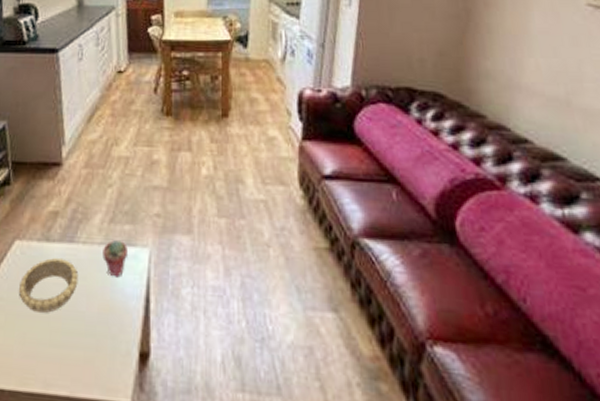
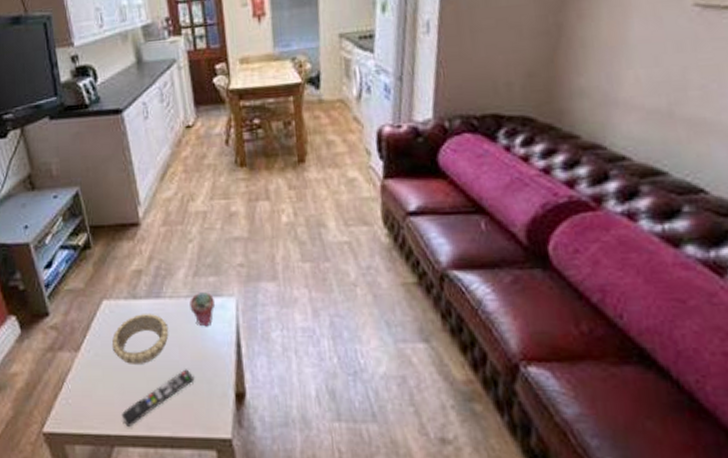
remote control: none [19,321,99,383] -> present [122,369,195,428]

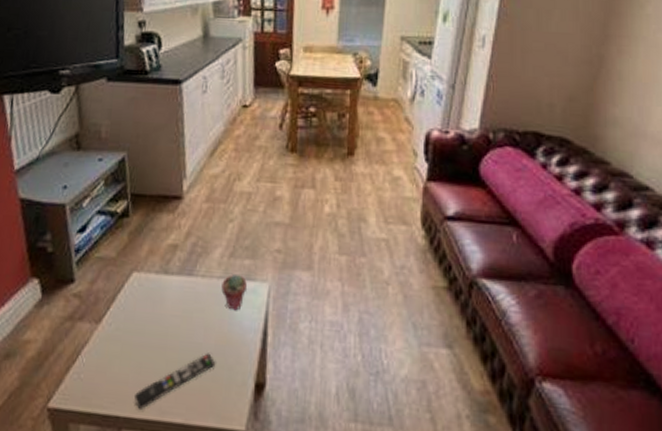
decorative bowl: present [111,314,169,366] -> none [135,290,197,345]

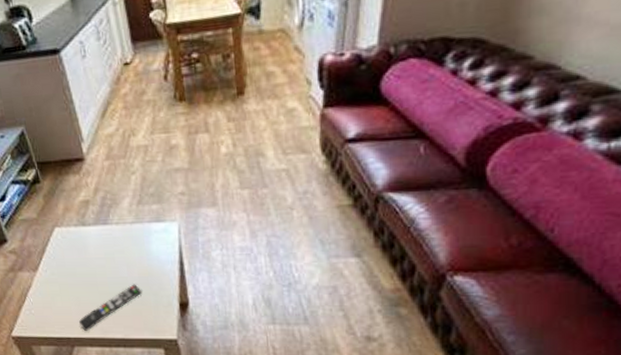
potted succulent: present [221,273,247,311] -> none [135,218,158,248]

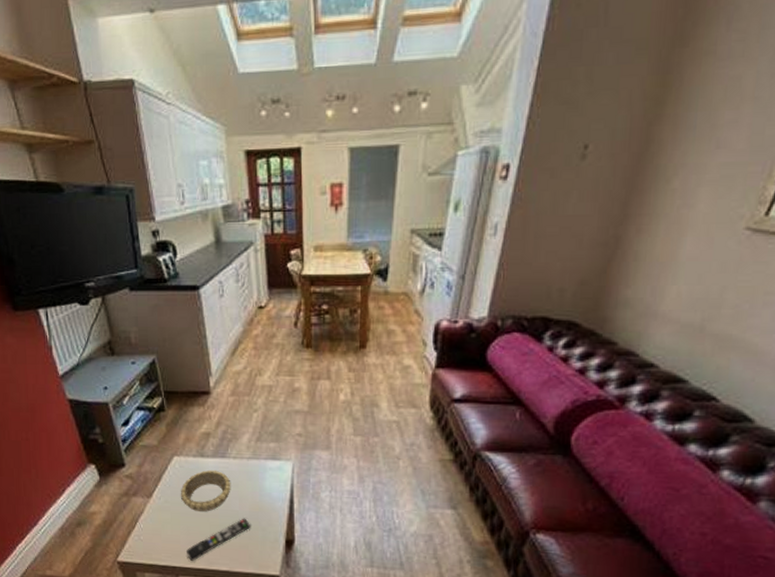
decorative bowl: none [66,238,117,282] -> present [180,470,231,513]

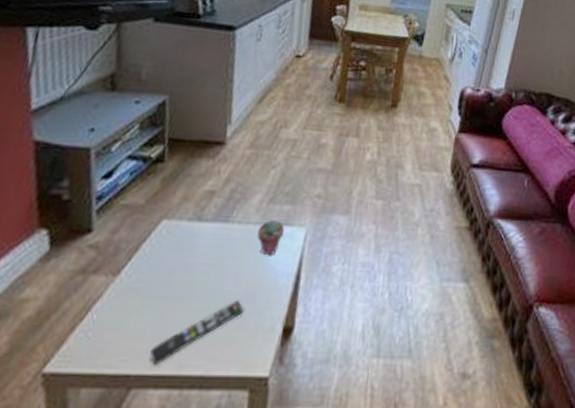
decorative bowl: present [180,470,231,513] -> none [159,238,229,295]
potted succulent: none [251,454,273,485] -> present [257,219,284,256]

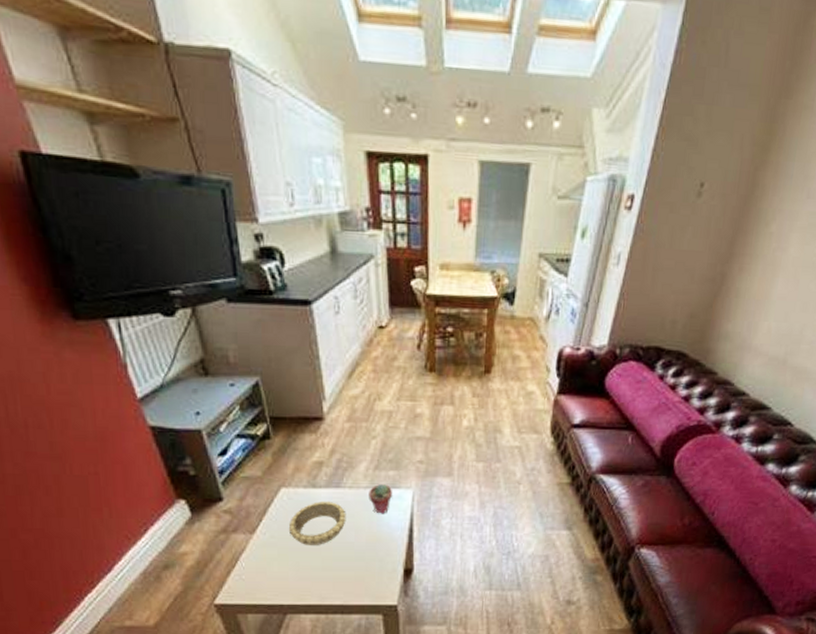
remote control: present [150,300,244,366] -> none [296,549,368,599]
decorative bowl: none [159,238,229,295] -> present [288,502,346,546]

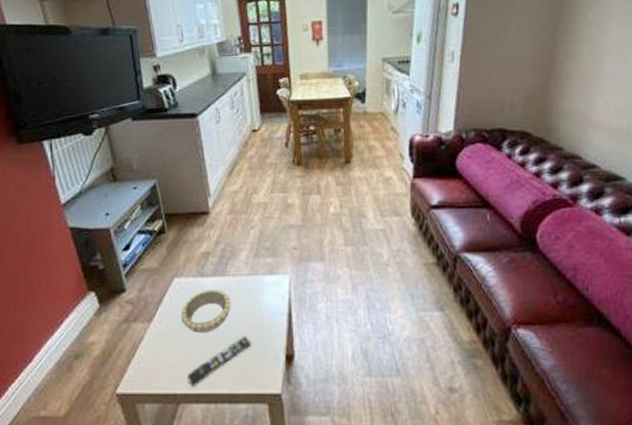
remote control: none [296,549,368,599] -> present [188,336,252,387]
potted succulent: present [369,483,392,514] -> none [250,270,271,300]

